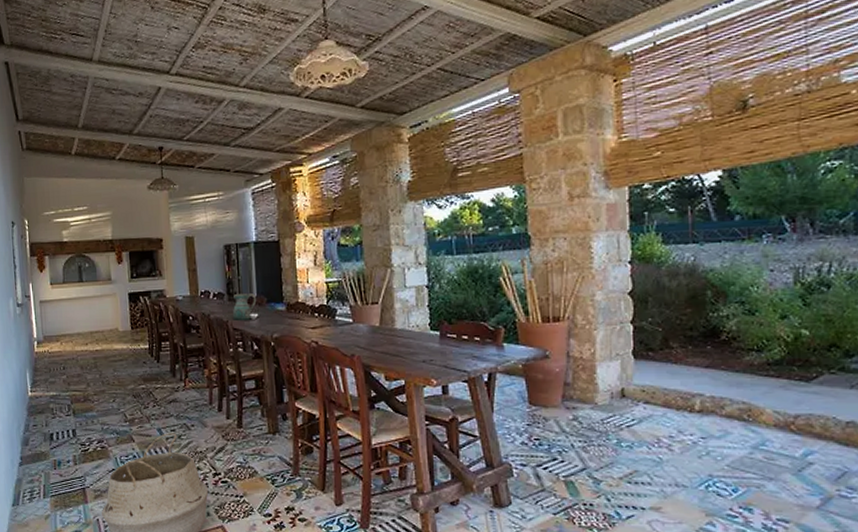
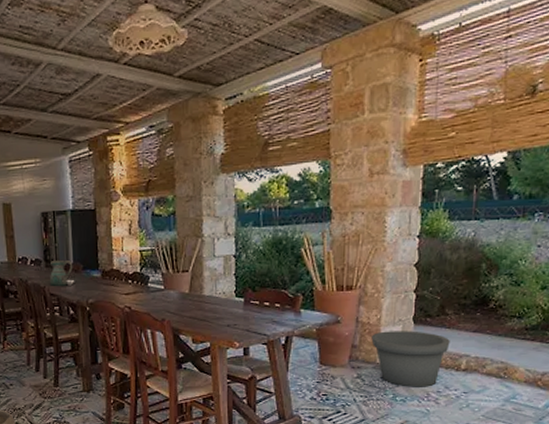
pot: none [586,366,679,431] -> present [371,331,450,387]

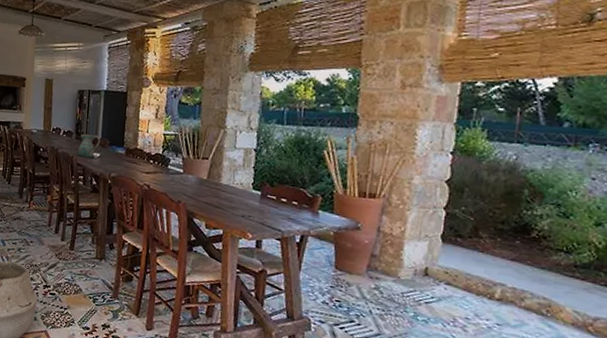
pot: present [371,331,450,387] -> none [393,244,483,312]

